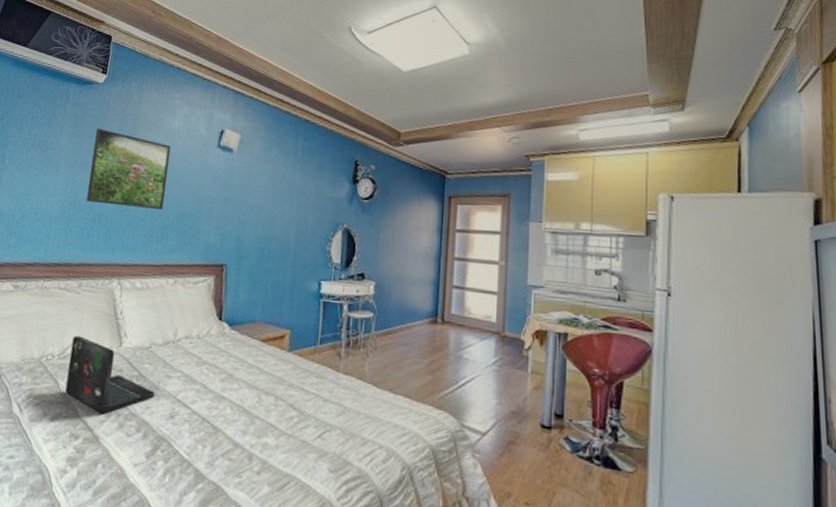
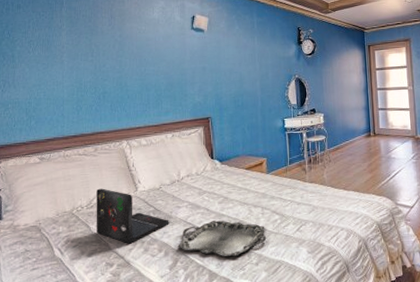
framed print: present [86,128,171,211] -> none [90,25,155,84]
serving tray: none [160,403,277,457] -> present [178,220,267,257]

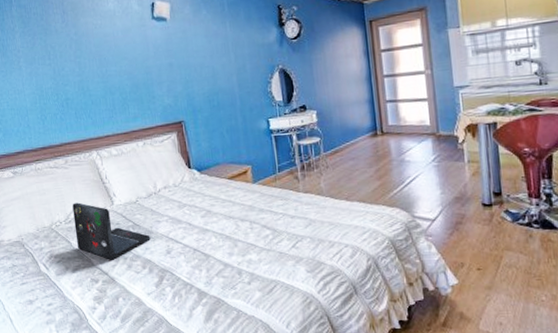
serving tray: present [178,220,267,257] -> none [162,235,258,275]

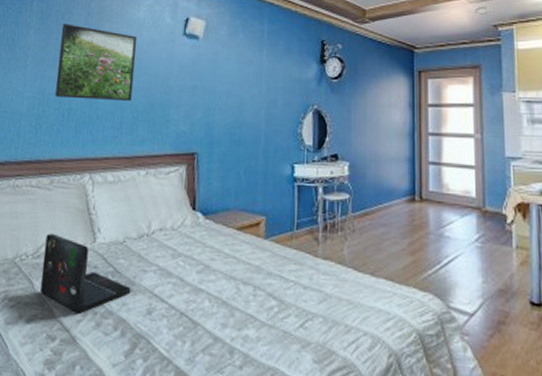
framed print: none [42,23,118,90] -> present [55,24,137,102]

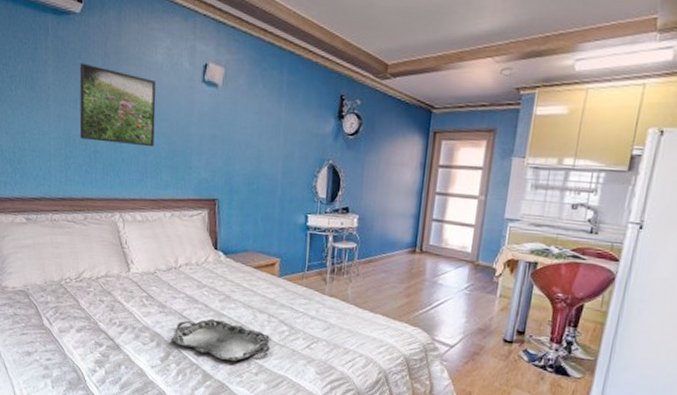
laptop: present [40,233,131,314] -> none [85,262,163,328]
serving tray: none [138,296,257,352] -> present [171,319,271,362]

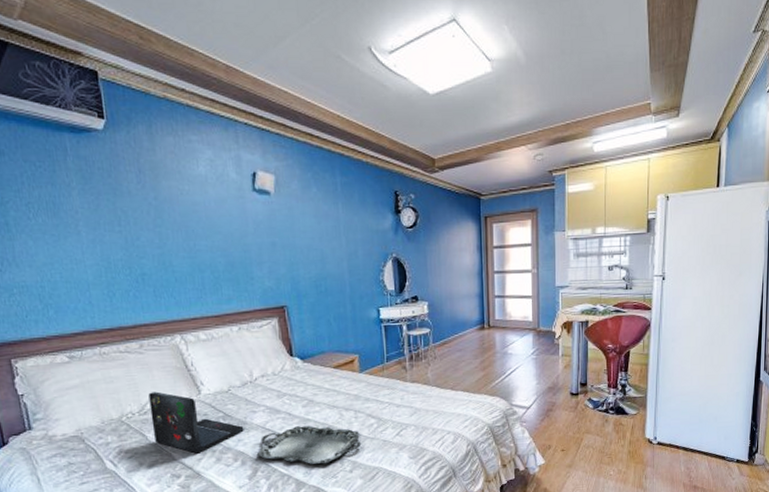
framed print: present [79,63,156,147] -> none [110,182,209,263]
laptop: none [85,262,163,328] -> present [148,391,244,454]

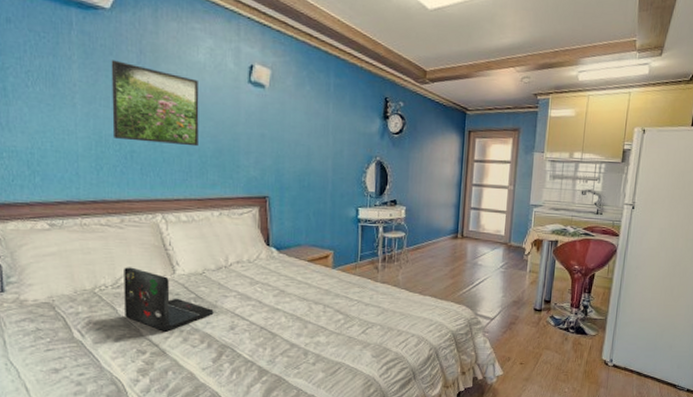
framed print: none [110,182,209,263] -> present [111,60,199,147]
serving tray: present [256,425,362,465] -> none [223,315,327,355]

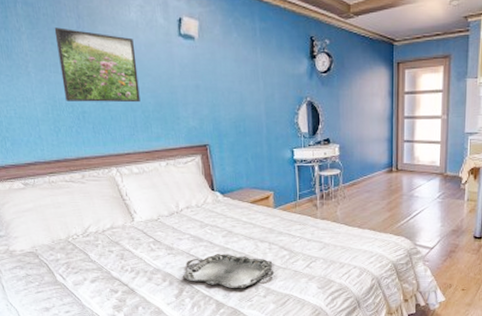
laptop: present [124,267,214,332] -> none [90,217,171,273]
serving tray: none [223,315,327,355] -> present [182,254,275,289]

